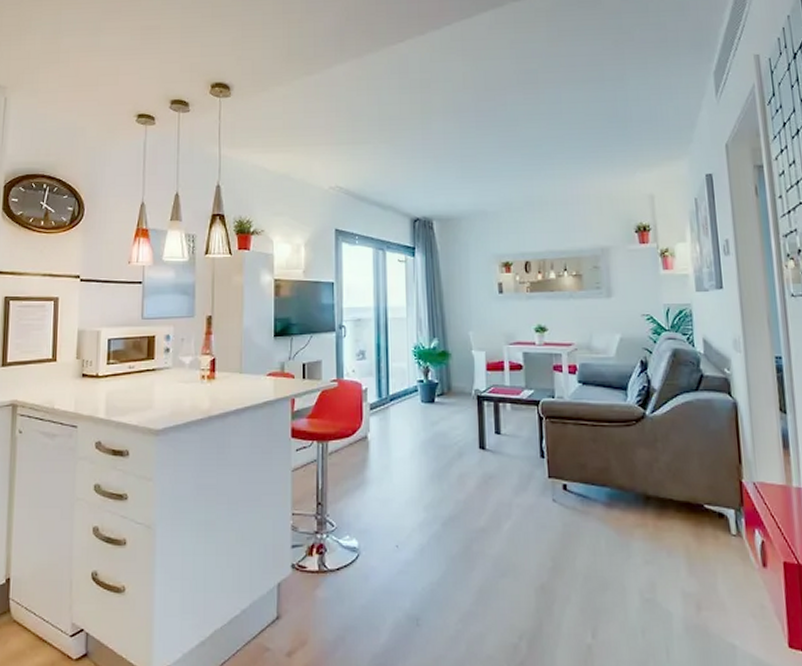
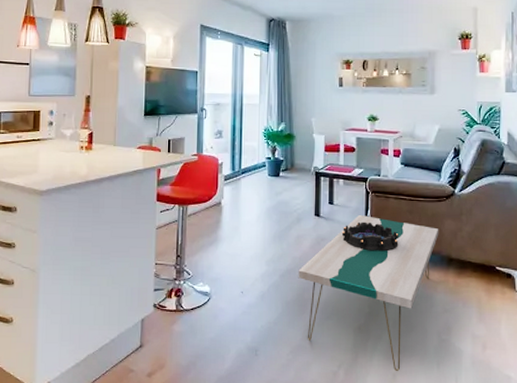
coffee table: none [463,446,631,641] -> present [298,215,439,371]
decorative bowl: none [512,454,583,490] -> present [341,221,399,252]

